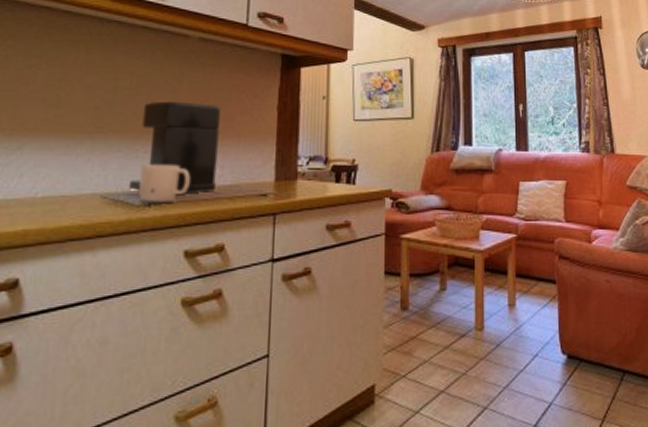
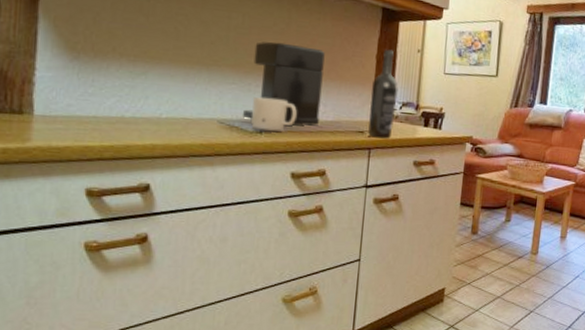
wine bottle: none [272,98,304,202] -> present [368,49,399,140]

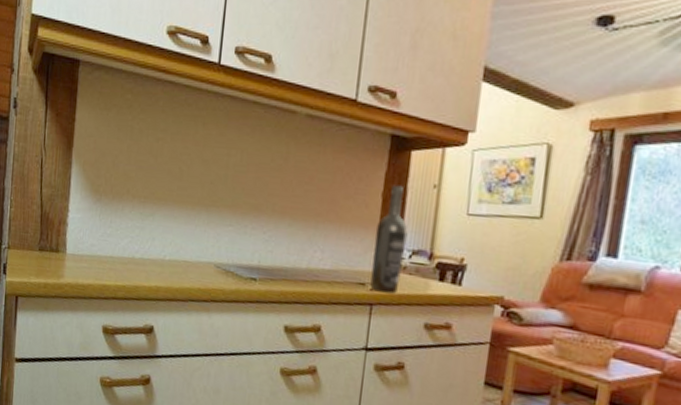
coffee maker: present [243,42,325,126] -> none [238,179,324,274]
mug: present [251,97,297,133] -> none [246,240,292,280]

